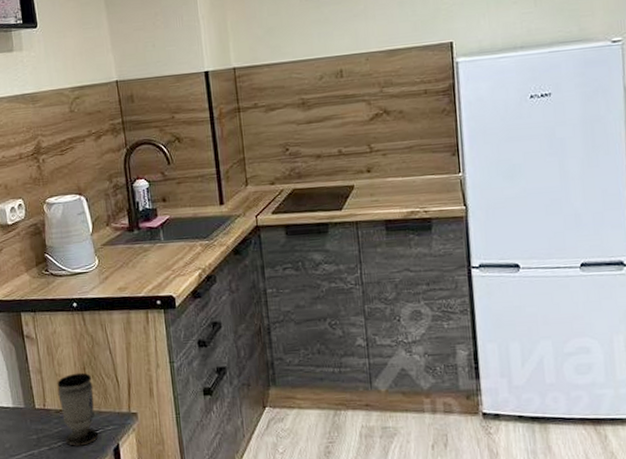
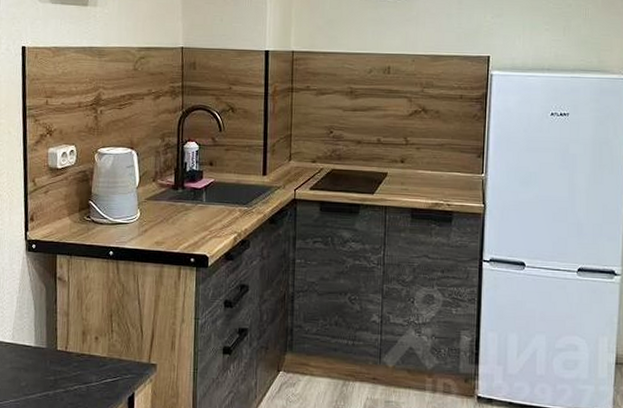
cup: present [57,372,99,446] -> none [81,319,118,391]

